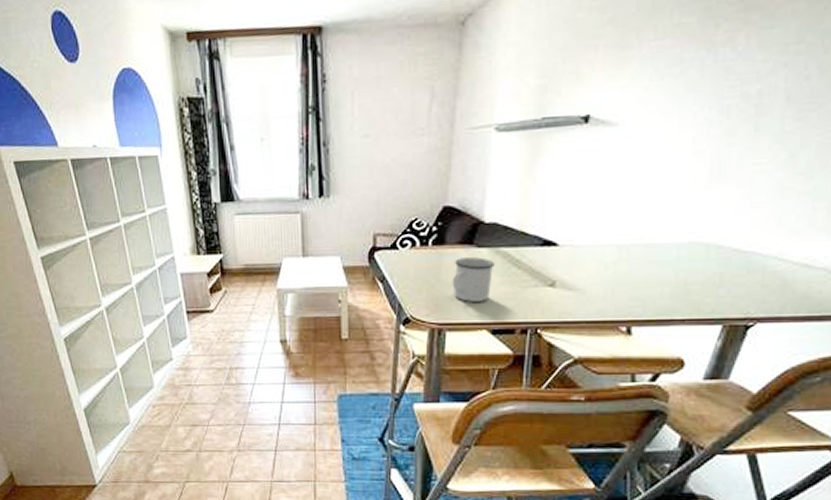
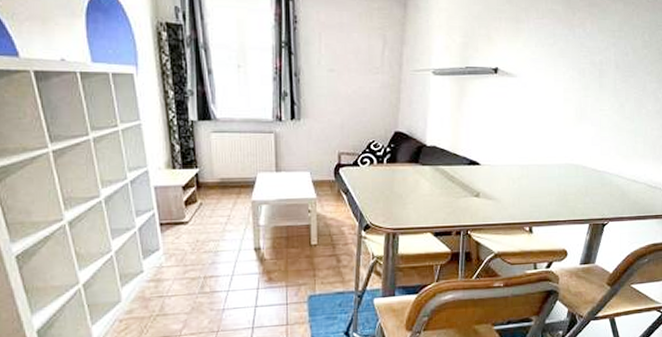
mug: present [452,257,495,302] -> none [403,173,435,210]

